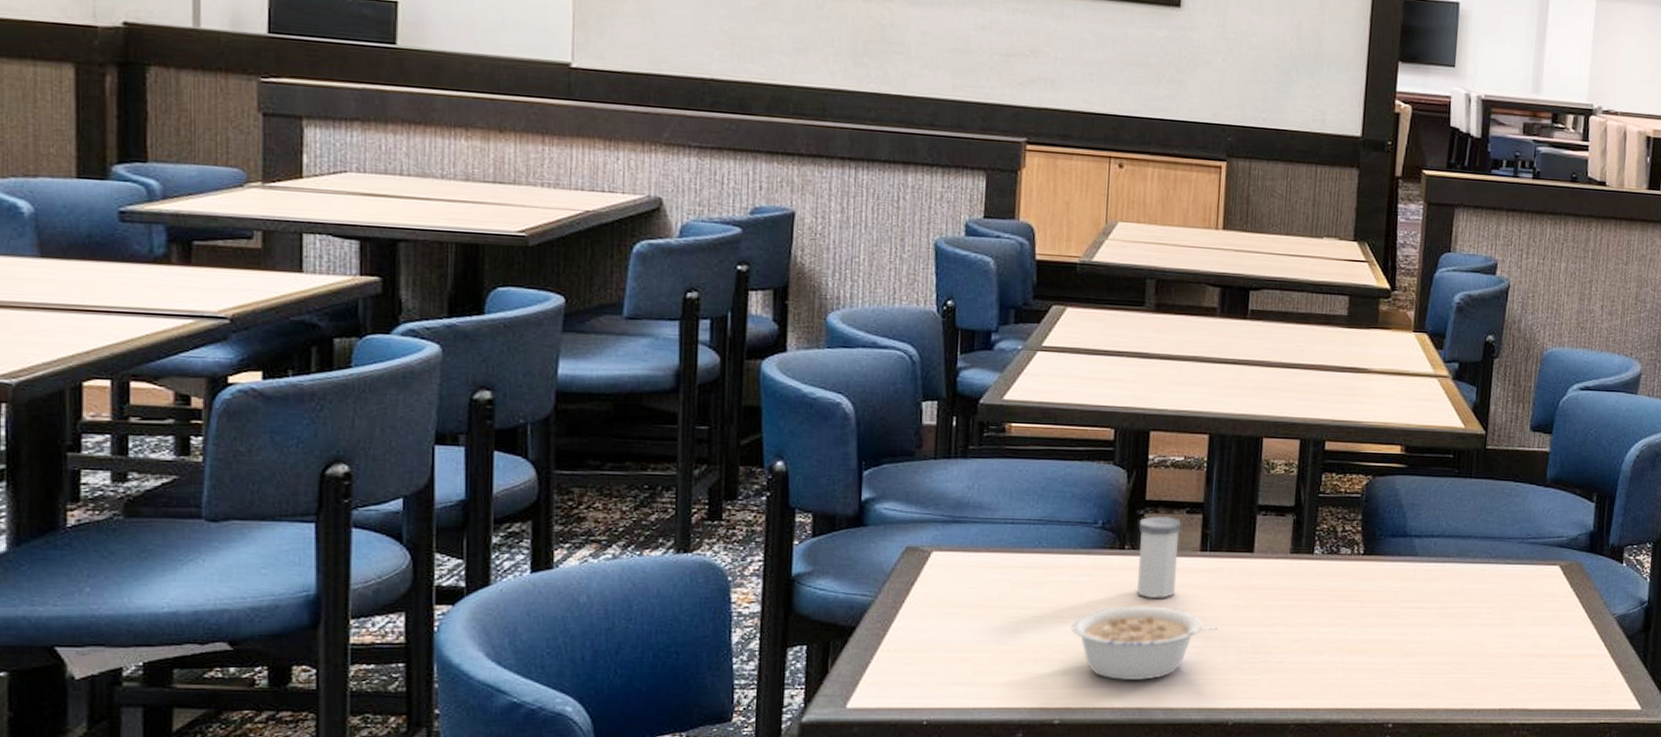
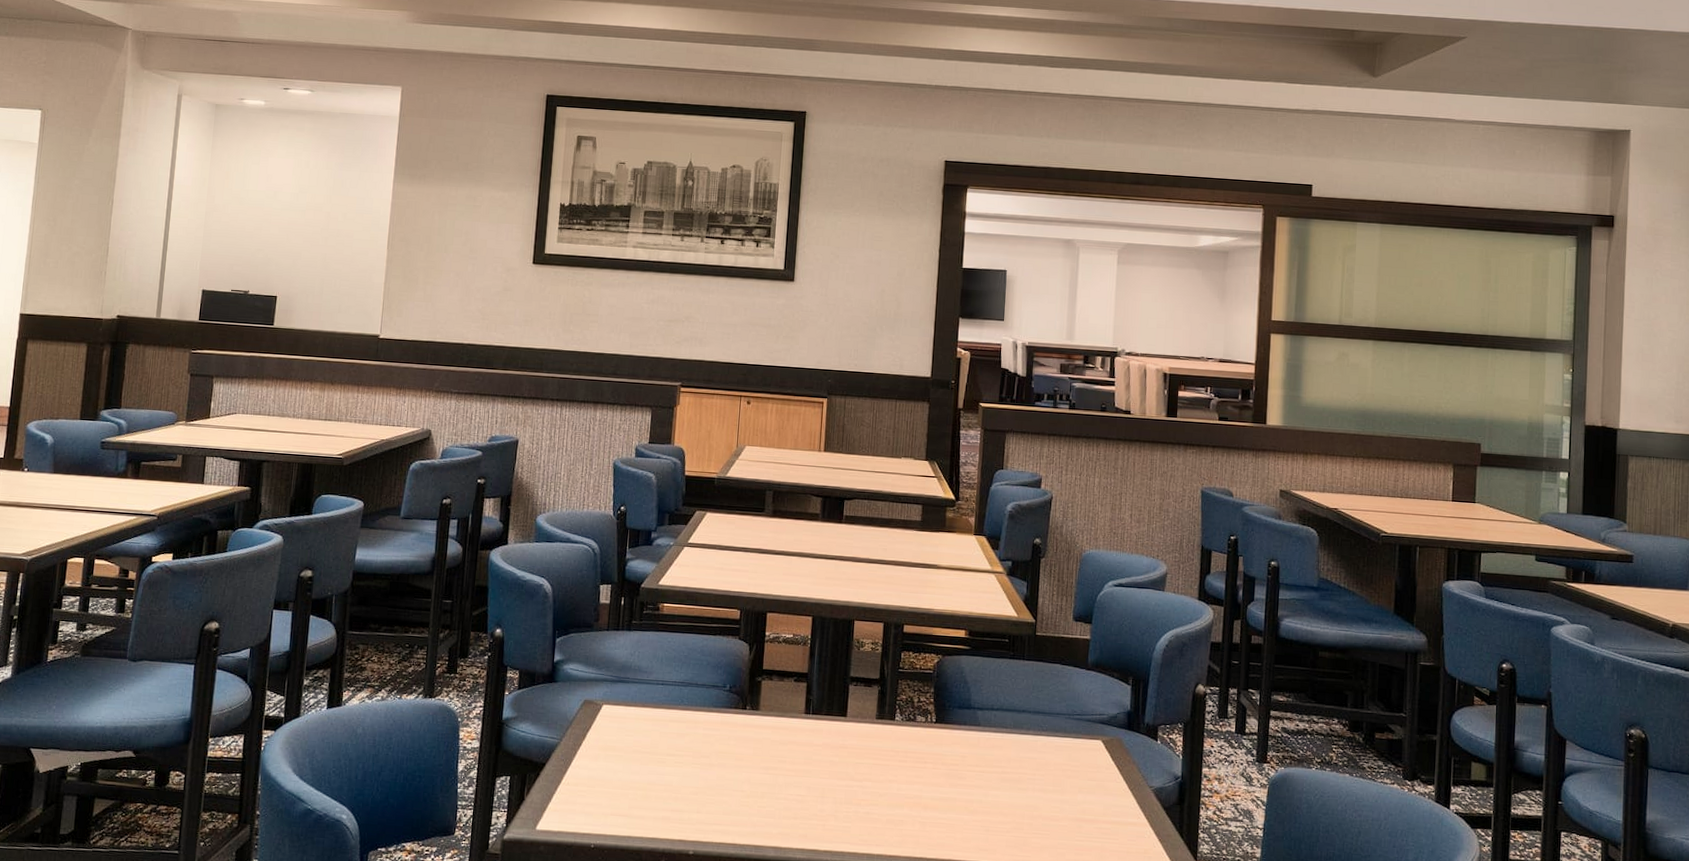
legume: present [1071,605,1217,681] -> none [704,757,818,821]
salt shaker: present [1137,516,1182,599] -> none [755,683,791,753]

